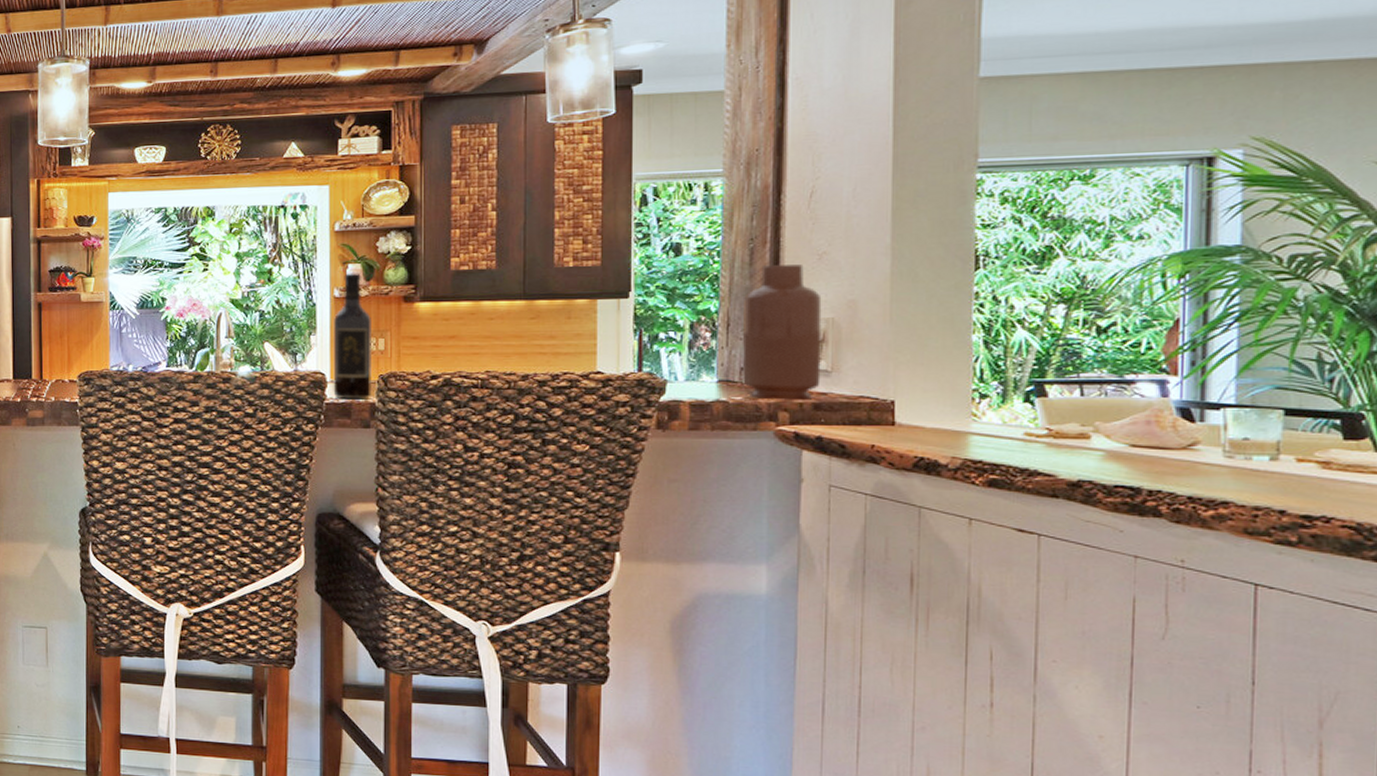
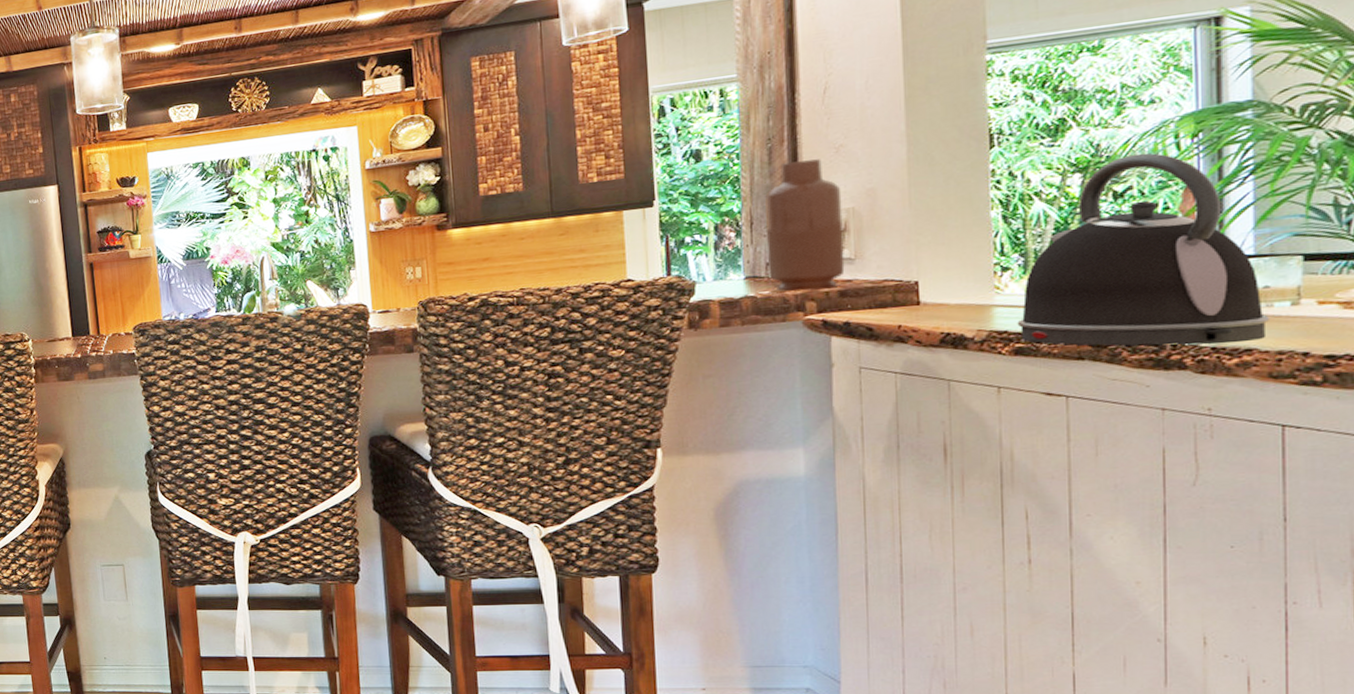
wine bottle: present [333,273,373,400] -> none [370,207,413,327]
kettle: none [992,289,1249,493] -> present [1017,152,1271,346]

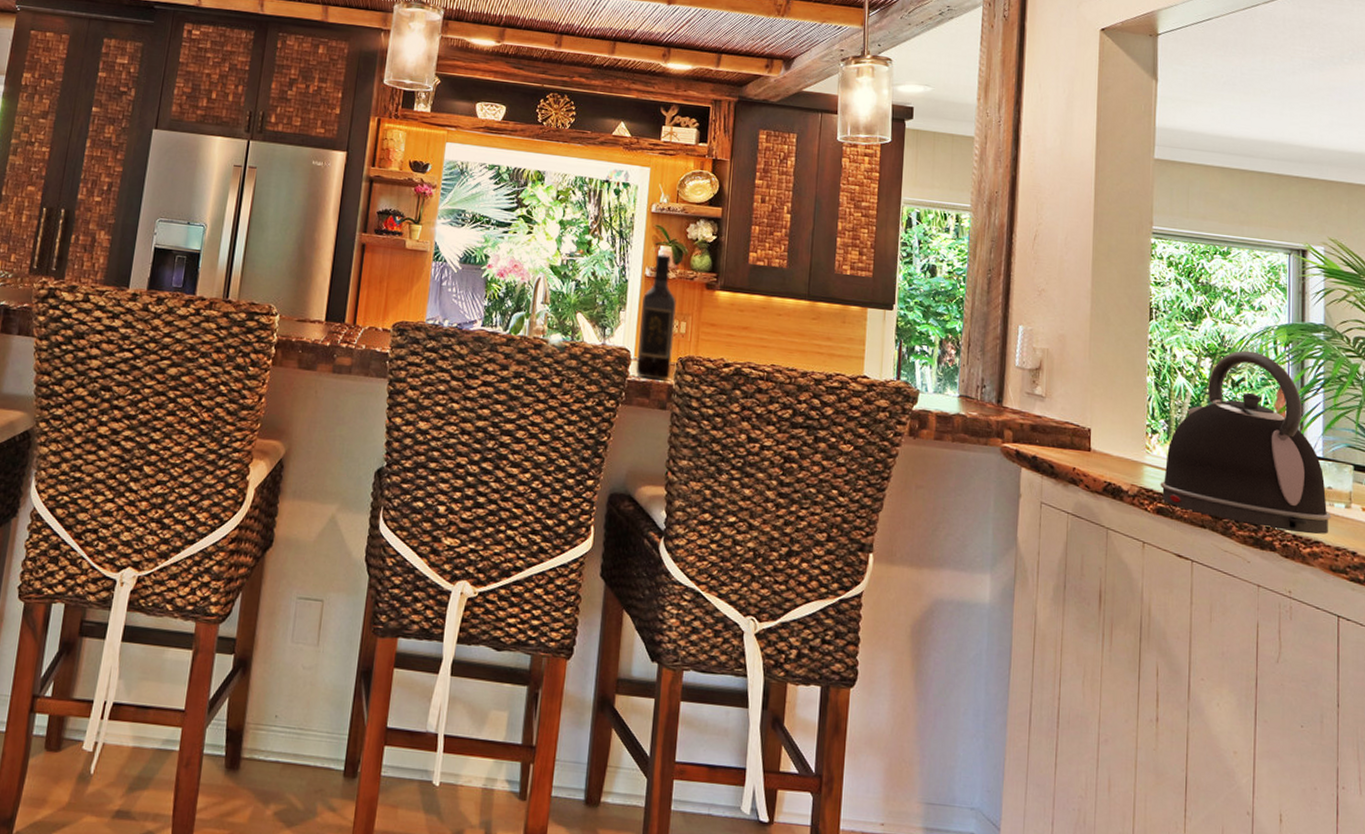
wine bottle: none [370,207,413,327] -> present [635,254,676,380]
vase: present [765,159,845,292] -> none [977,295,1040,421]

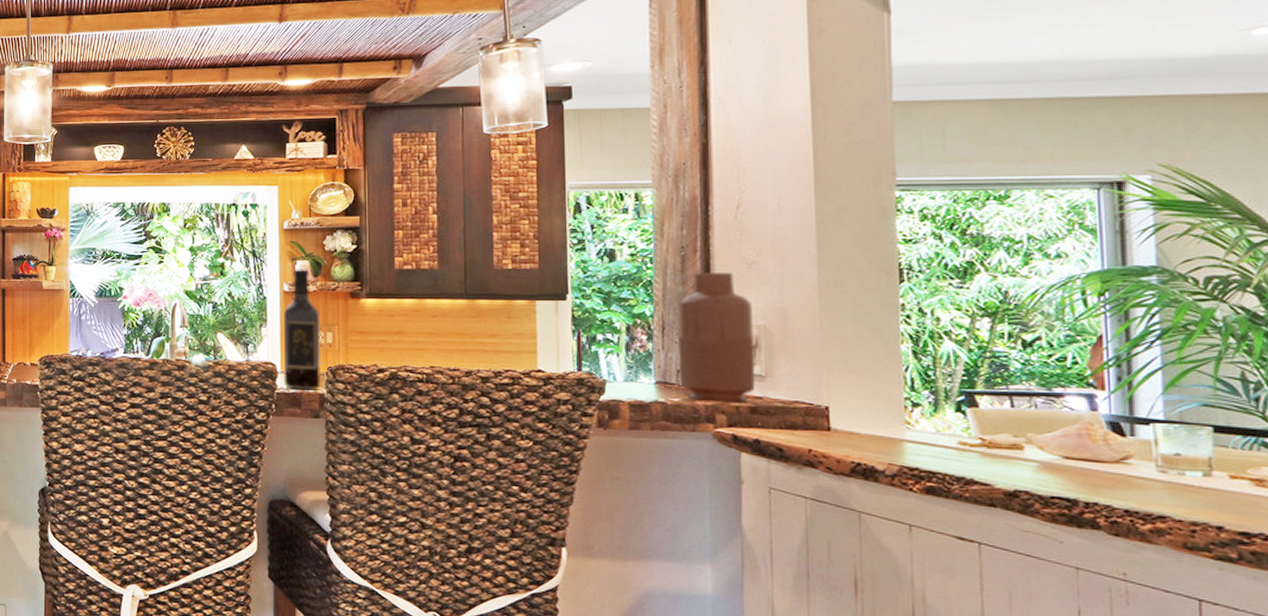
vase: none [977,295,1040,421] -> present [677,273,755,404]
kettle: present [1160,350,1332,534] -> none [928,305,1183,508]

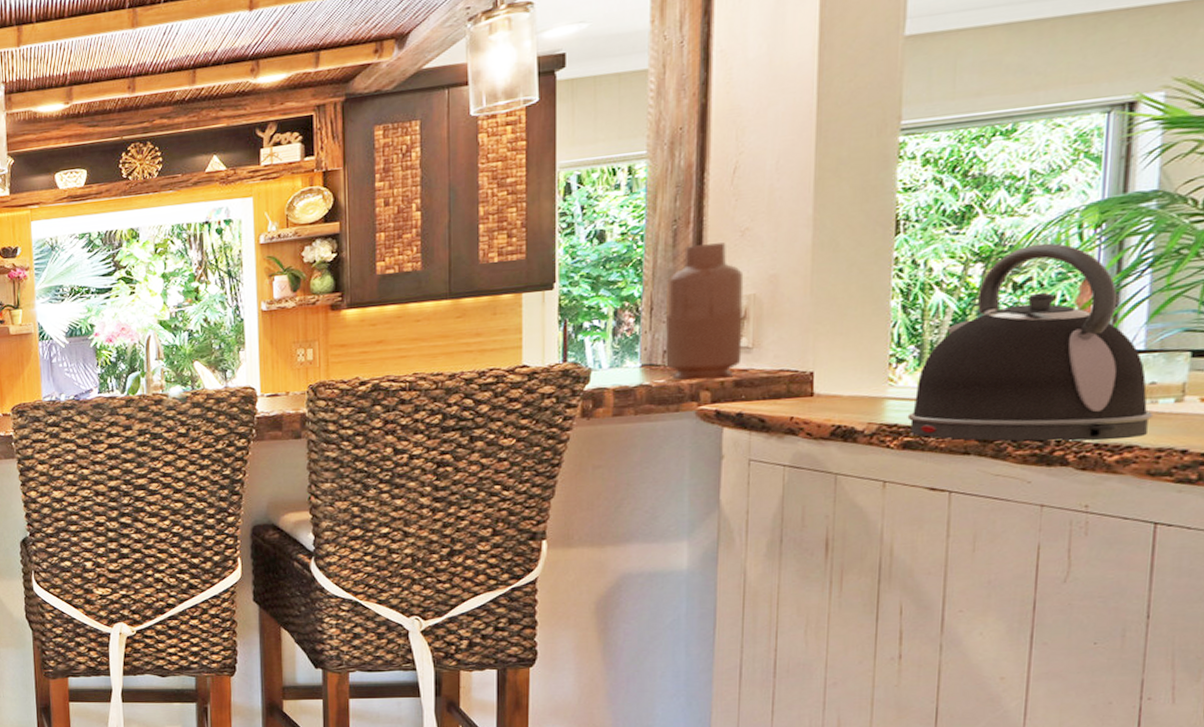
wine bottle: present [282,269,322,390] -> none [261,284,302,412]
kettle: none [928,305,1183,508] -> present [907,242,1154,442]

